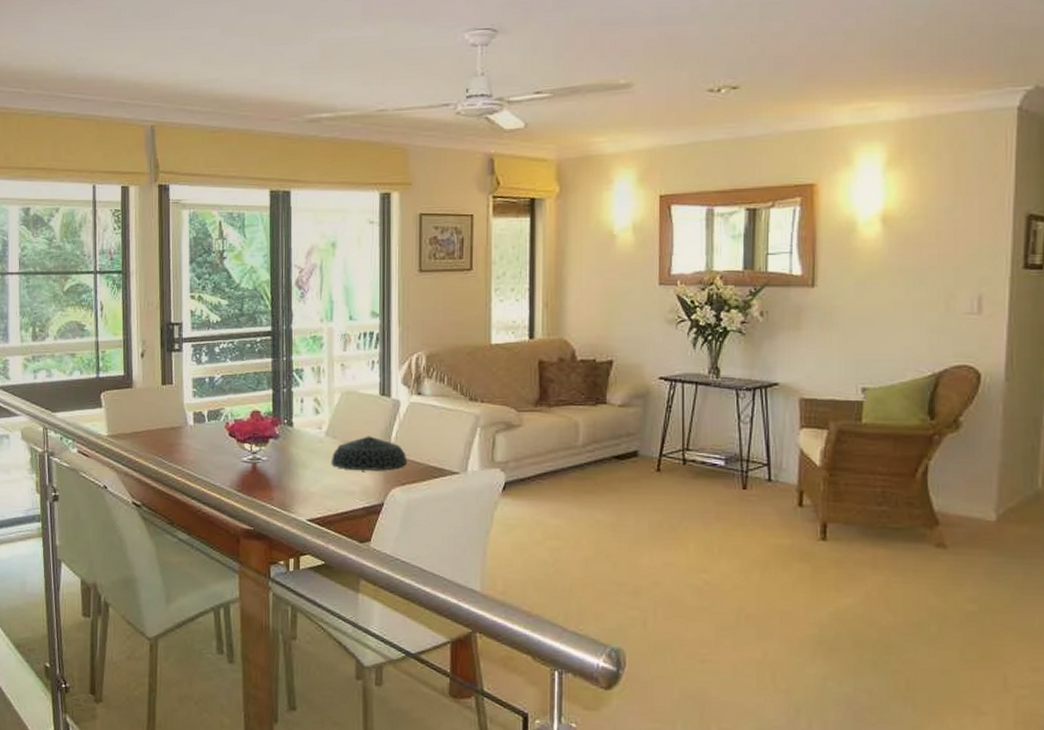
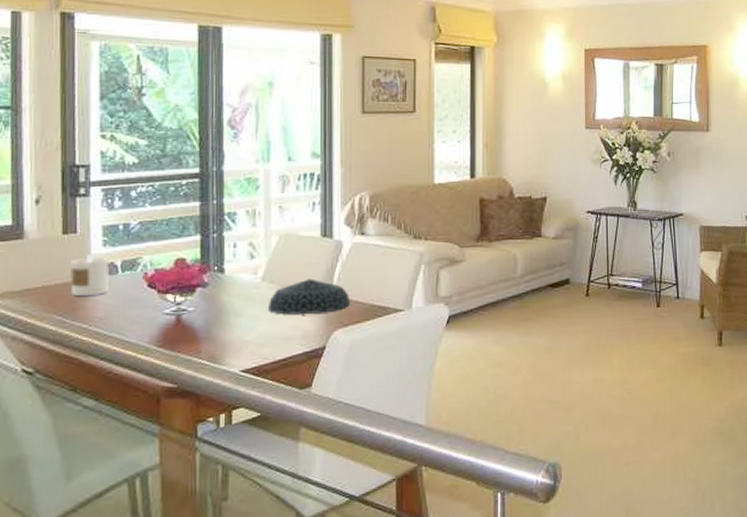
candle: none [168,403,198,441] -> present [70,254,109,296]

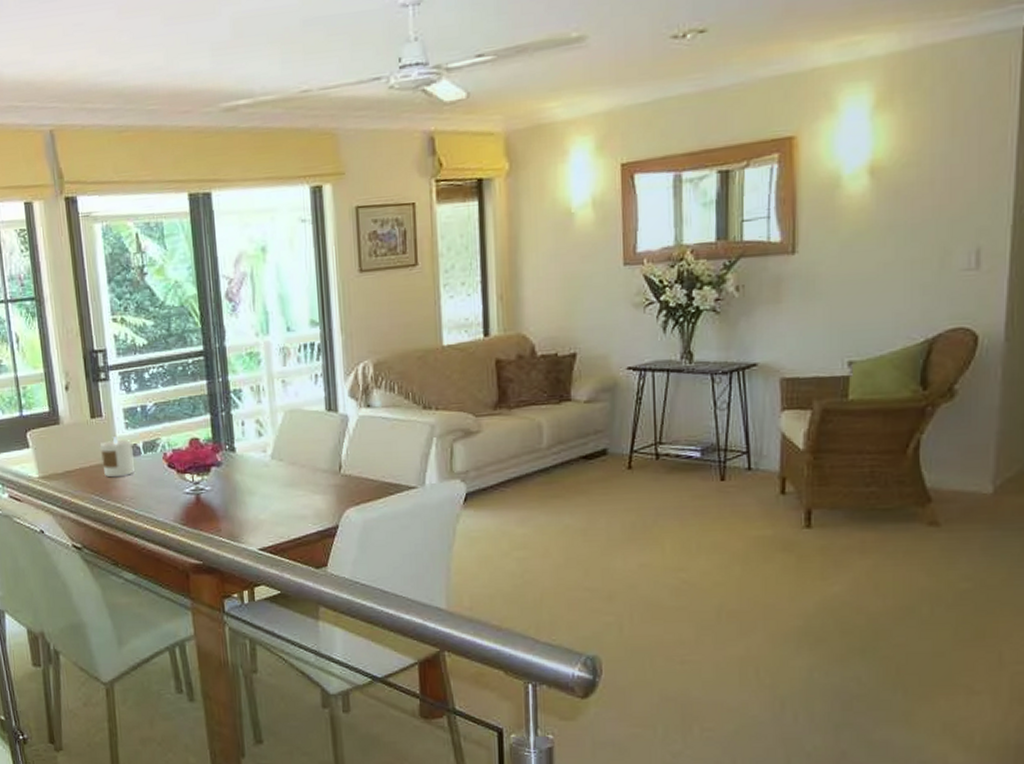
bowl: present [267,278,351,315] -> none [279,455,361,493]

